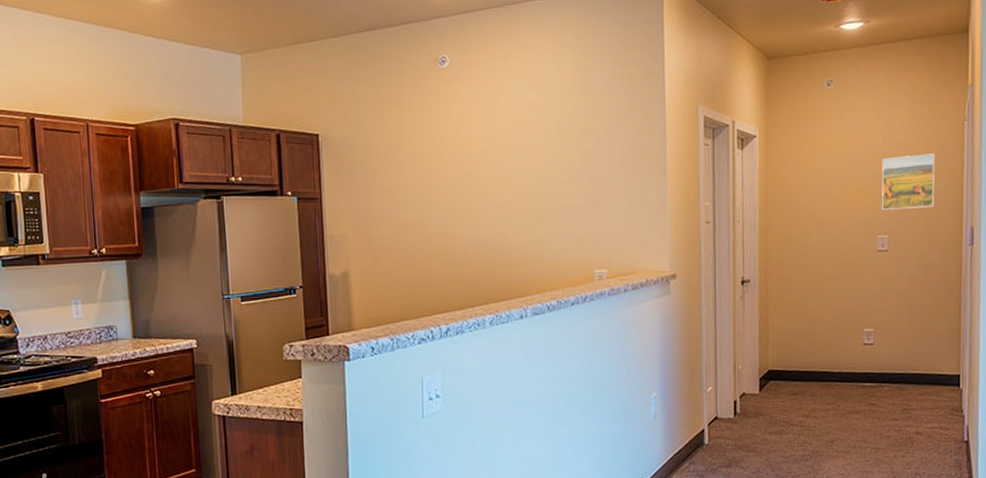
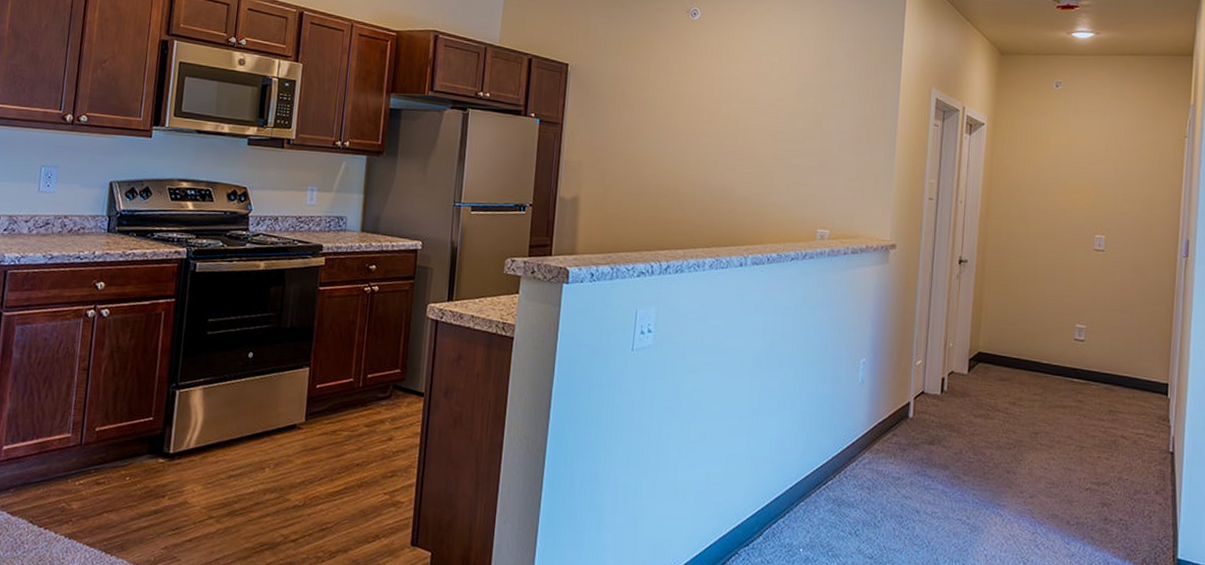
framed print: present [881,153,935,210] -> none [1100,162,1155,215]

